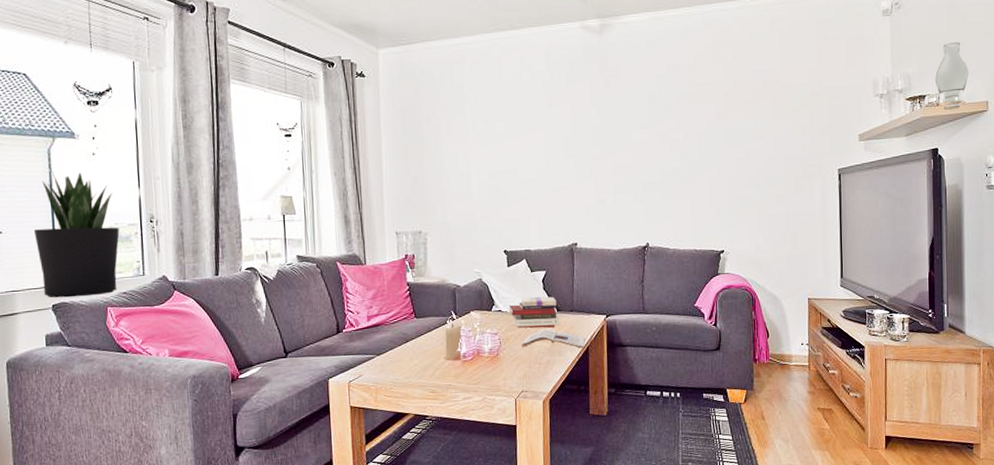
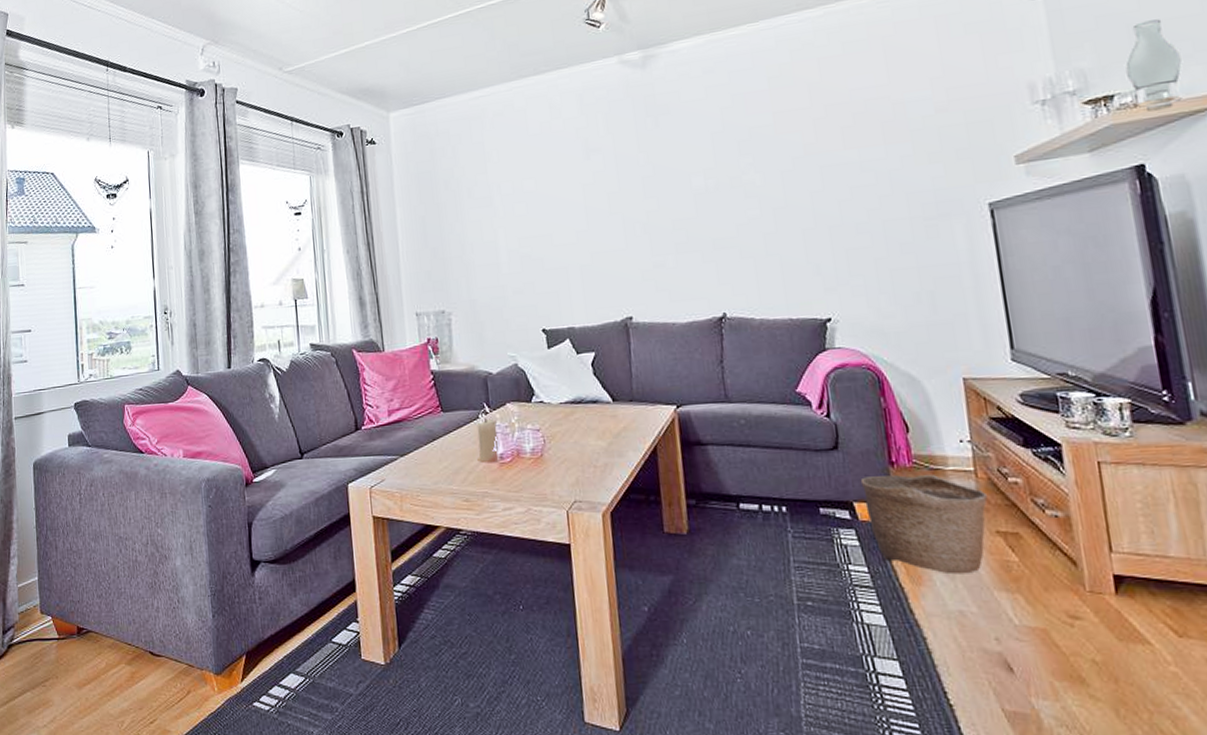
planter: present [33,168,120,298] -> none [58,264,136,397]
books: present [509,296,559,328] -> none [552,383,616,423]
magazine: present [521,329,586,348] -> none [570,423,652,448]
basket: none [733,368,815,440] -> present [860,474,988,575]

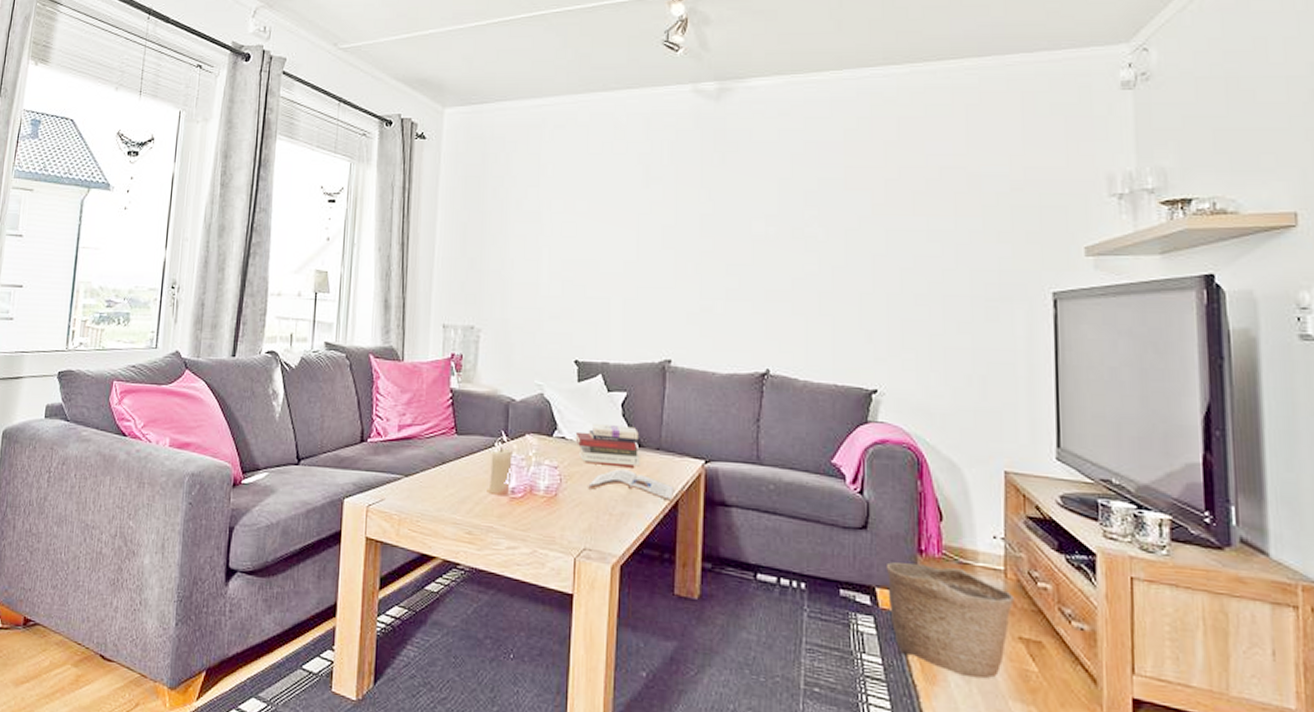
books: none [552,383,616,423] -> present [575,423,640,468]
magazine: none [570,423,652,448] -> present [588,469,675,501]
vase: present [1124,19,1183,112] -> none [1205,128,1265,221]

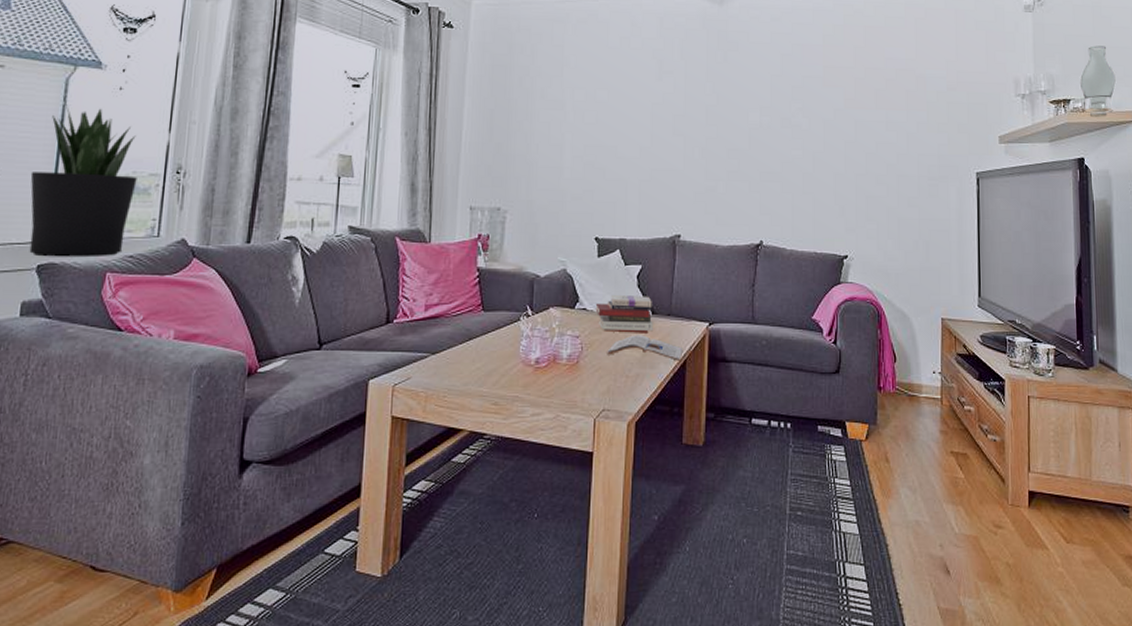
planter: none [52,221,139,366] -> present [29,101,137,258]
candle: present [487,447,513,497] -> none [512,321,537,367]
basket: present [885,562,1014,679] -> none [853,399,947,489]
vase: none [1205,128,1265,221] -> present [1079,45,1117,117]

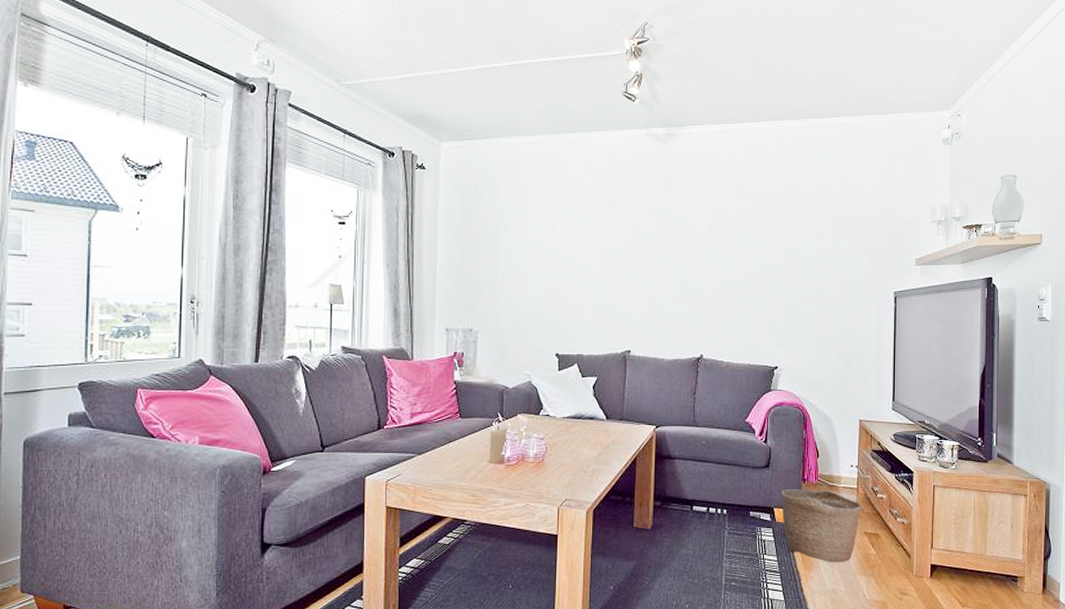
planter: present [29,101,137,258] -> none [66,241,157,376]
candle: none [512,321,537,367] -> present [487,426,507,465]
books: present [595,294,653,333] -> none [557,402,607,435]
magazine: present [607,335,684,361] -> none [568,436,634,458]
basket: none [853,399,947,489] -> present [781,489,862,563]

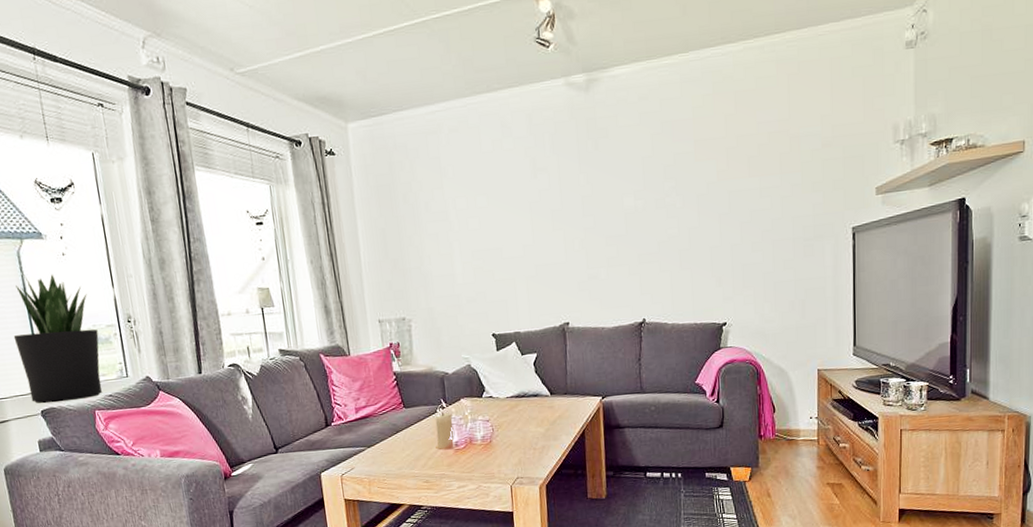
planter: none [66,241,157,376] -> present [13,272,102,404]
basket: present [781,489,862,563] -> none [737,443,824,516]
vase: present [991,175,1025,240] -> none [963,74,1005,154]

